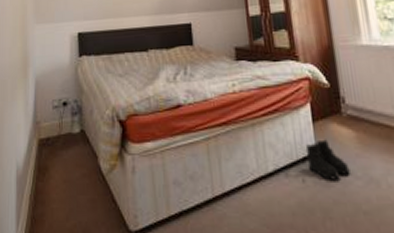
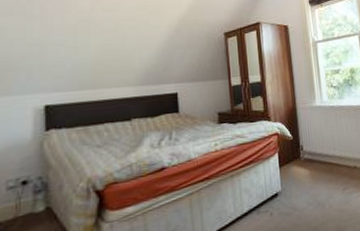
boots: present [305,139,350,180] -> none [273,179,305,210]

